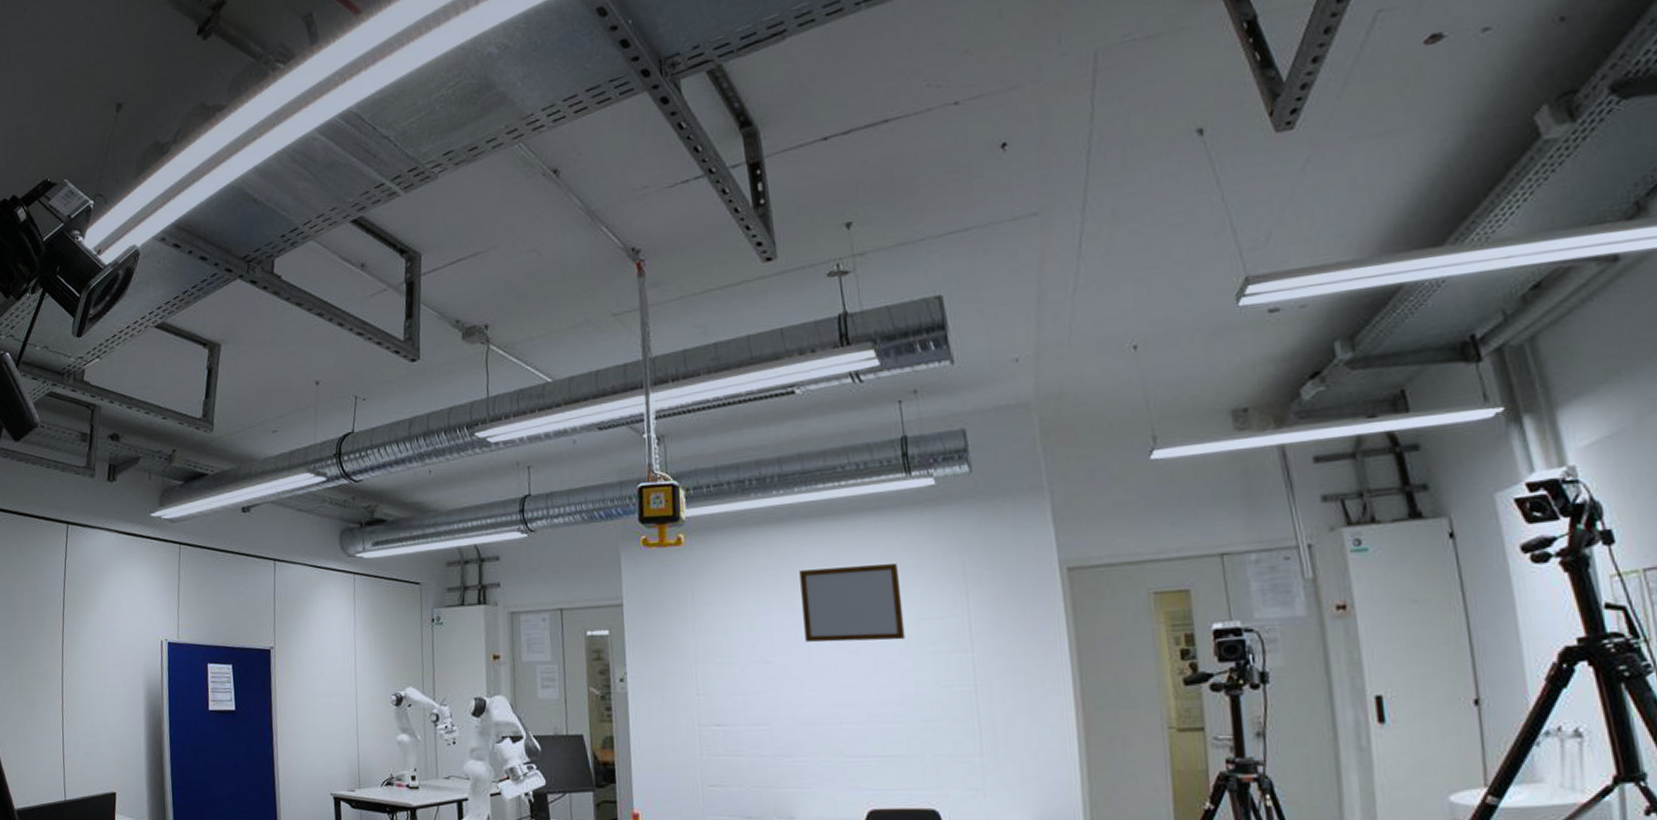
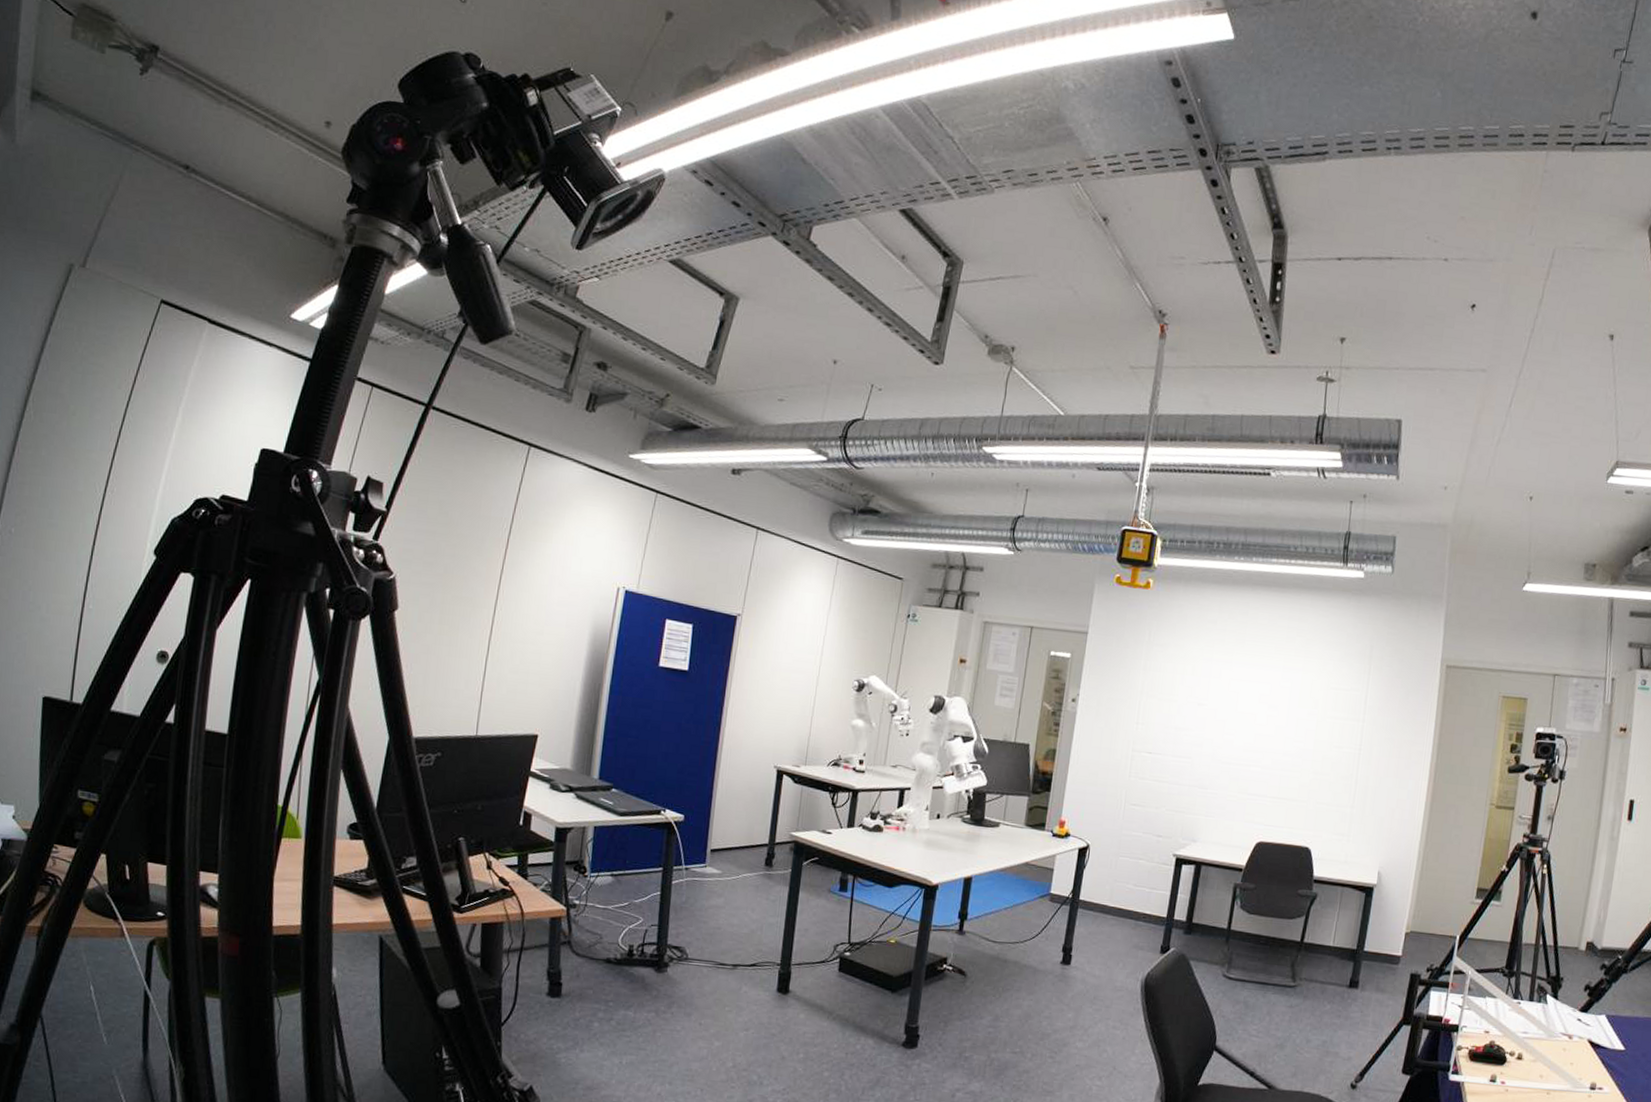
writing board: present [799,564,906,642] -> none [1236,630,1321,703]

